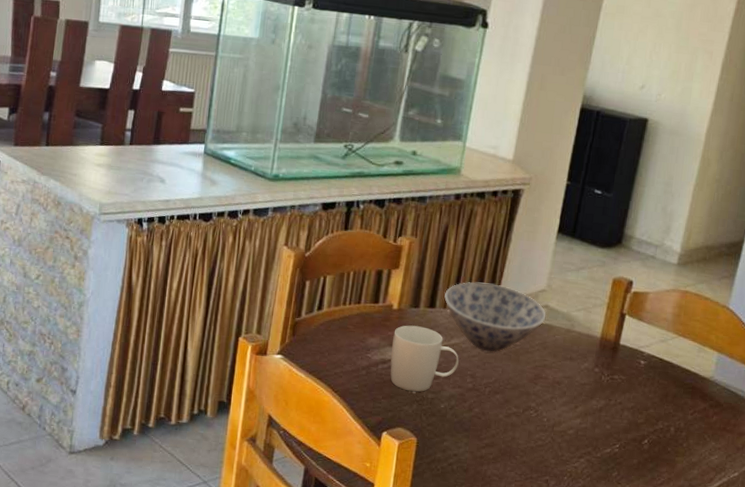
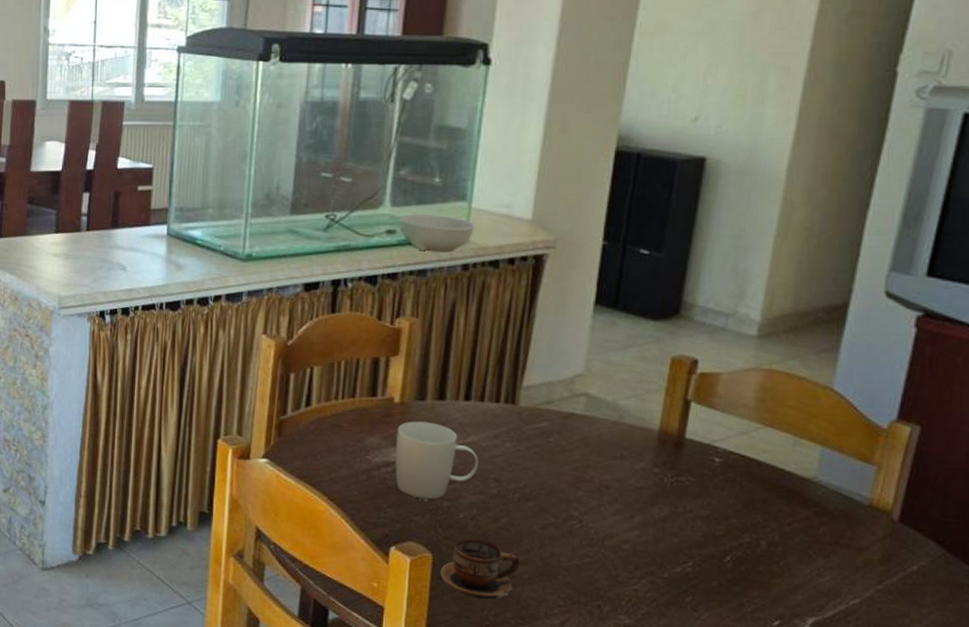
bowl: none [405,148,468,184] -> present [399,214,476,253]
cup: none [422,425,487,476] -> present [439,538,520,600]
bowl: present [444,282,546,352] -> none [456,367,586,451]

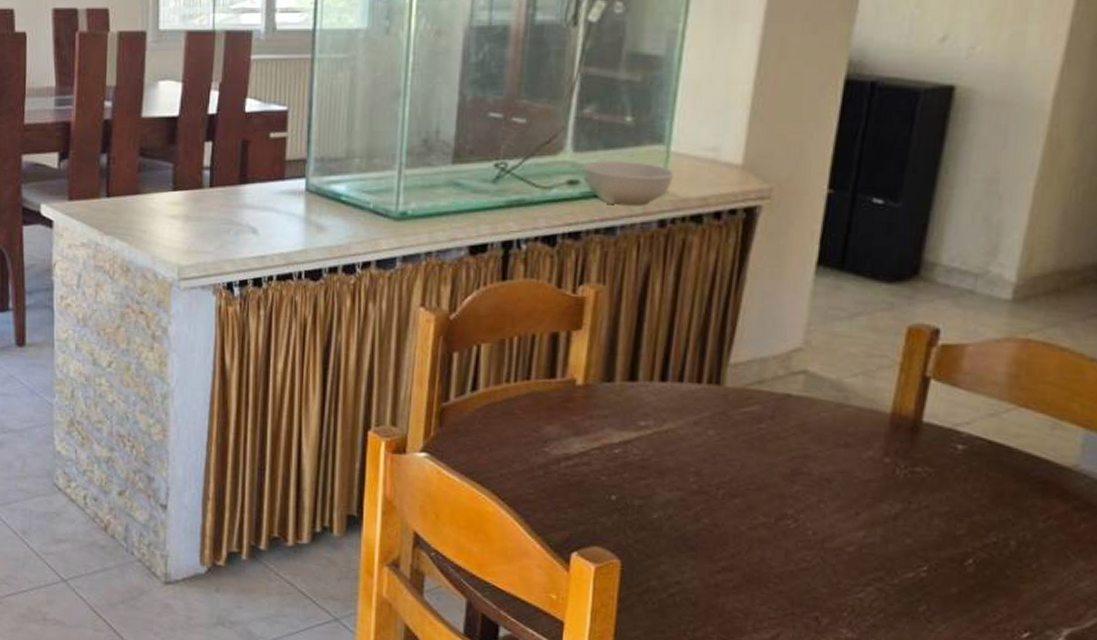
mug: present [394,421,479,500] -> none [576,406,676,498]
cup: present [439,538,520,600] -> none [629,542,724,612]

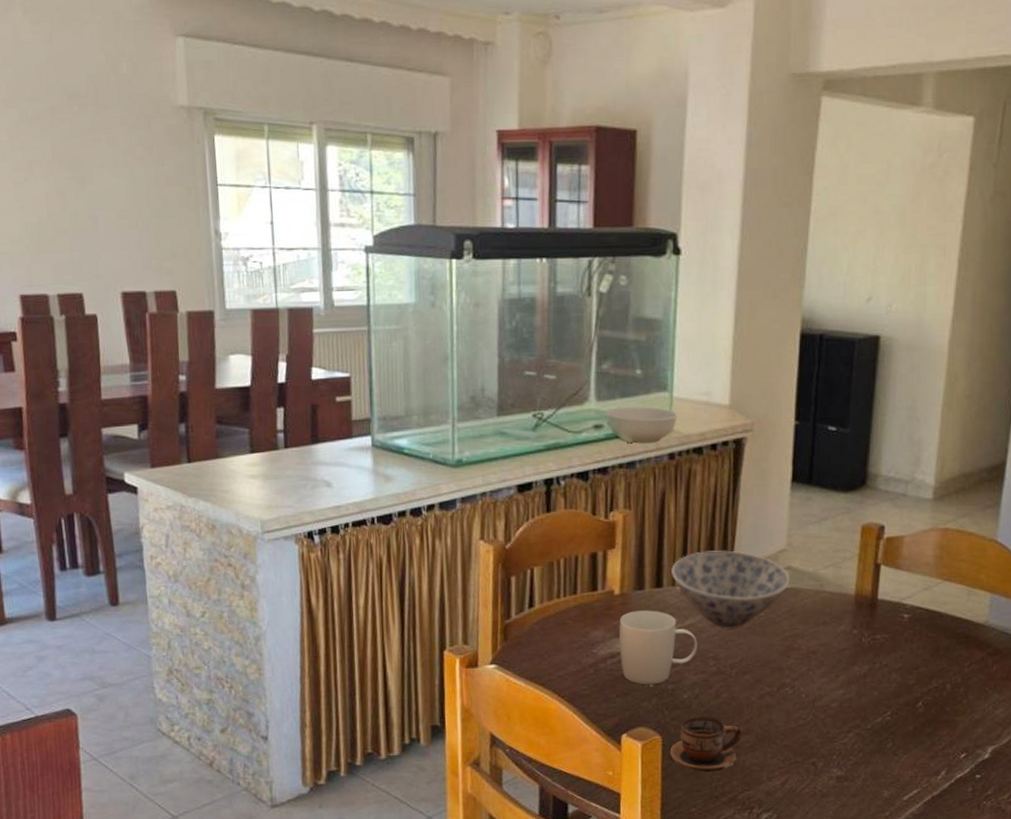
mug: none [576,406,676,498] -> present [618,610,697,685]
cup: none [629,542,724,612] -> present [669,715,742,773]
bowl: none [650,342,805,440] -> present [671,550,790,629]

